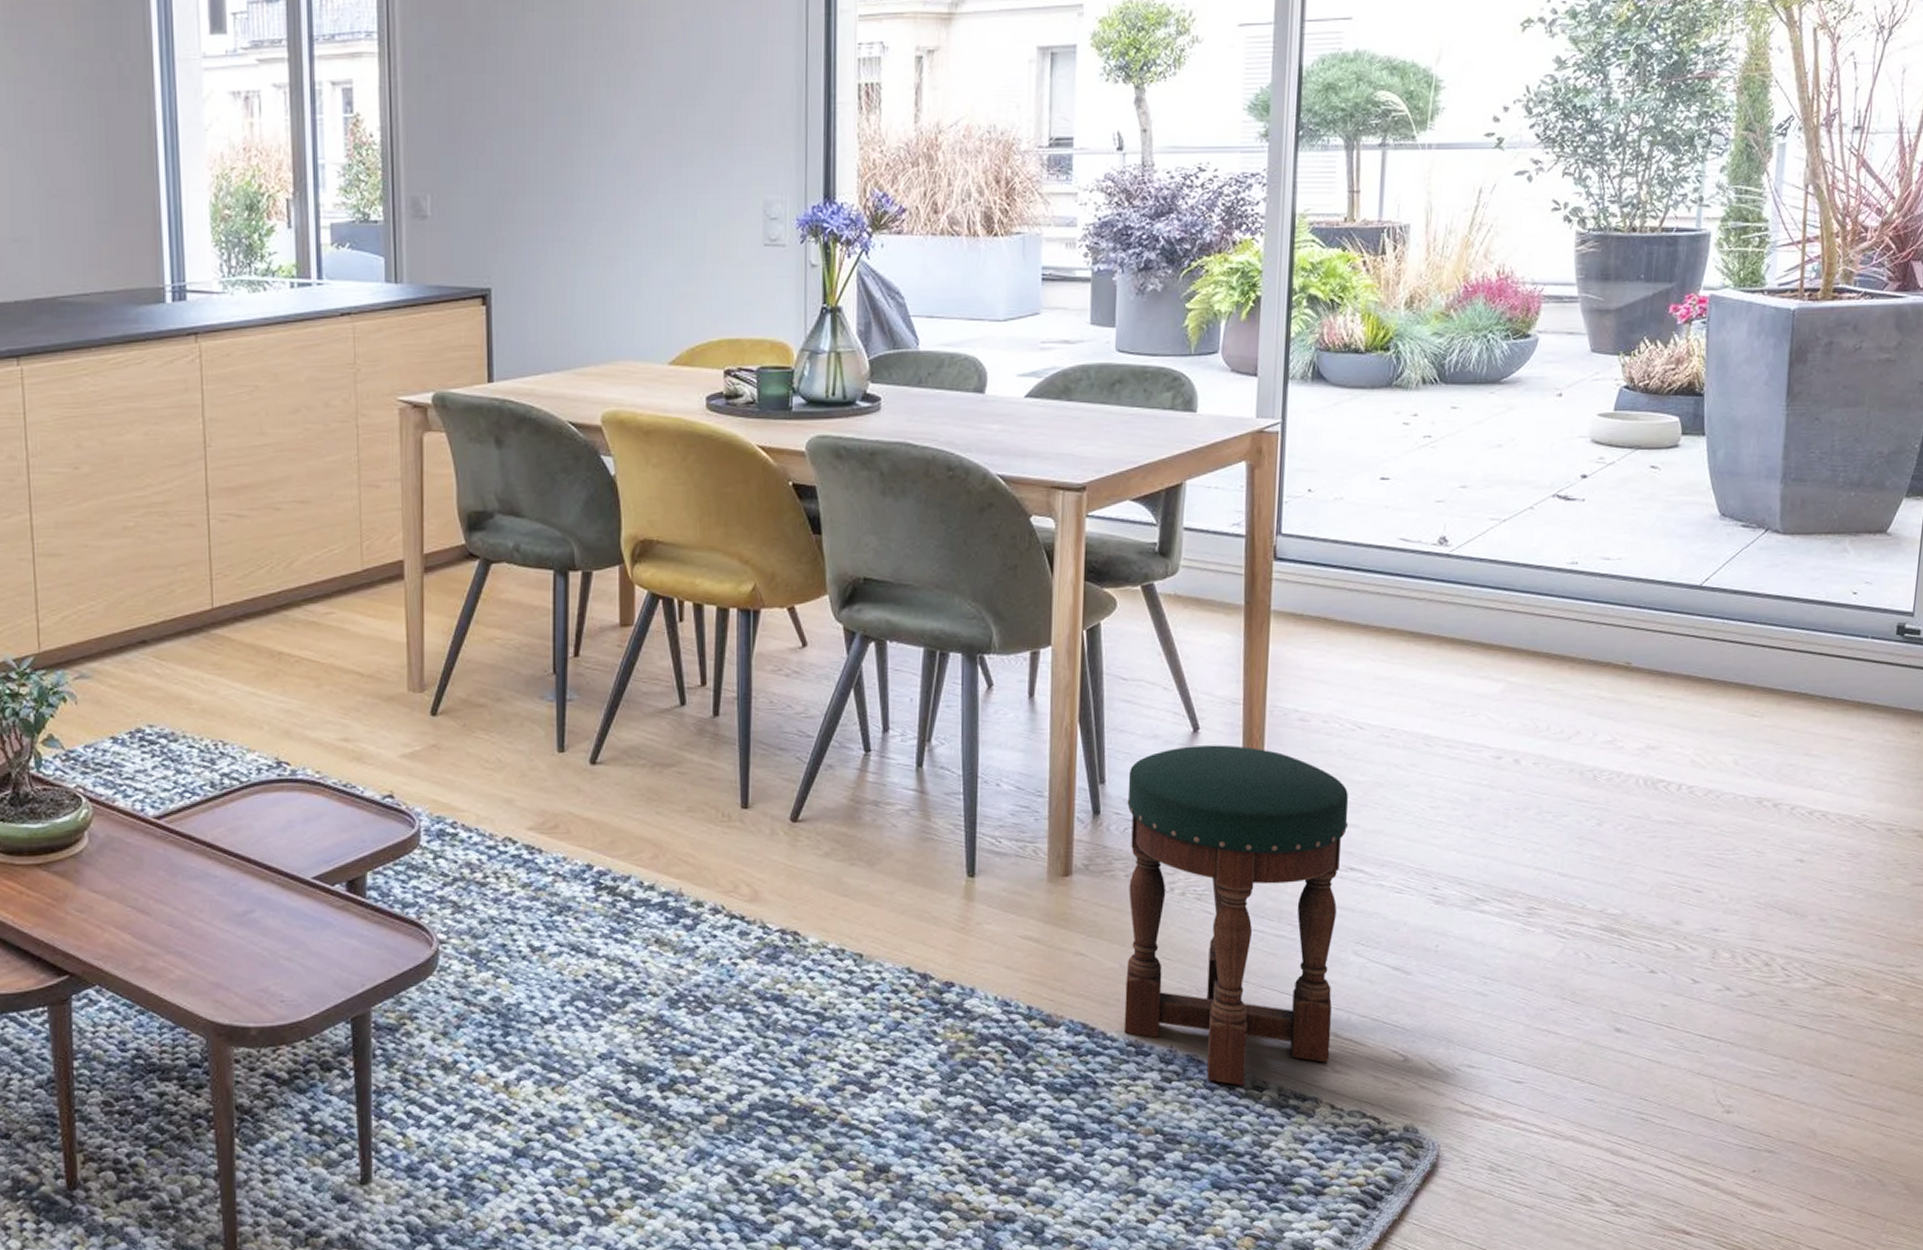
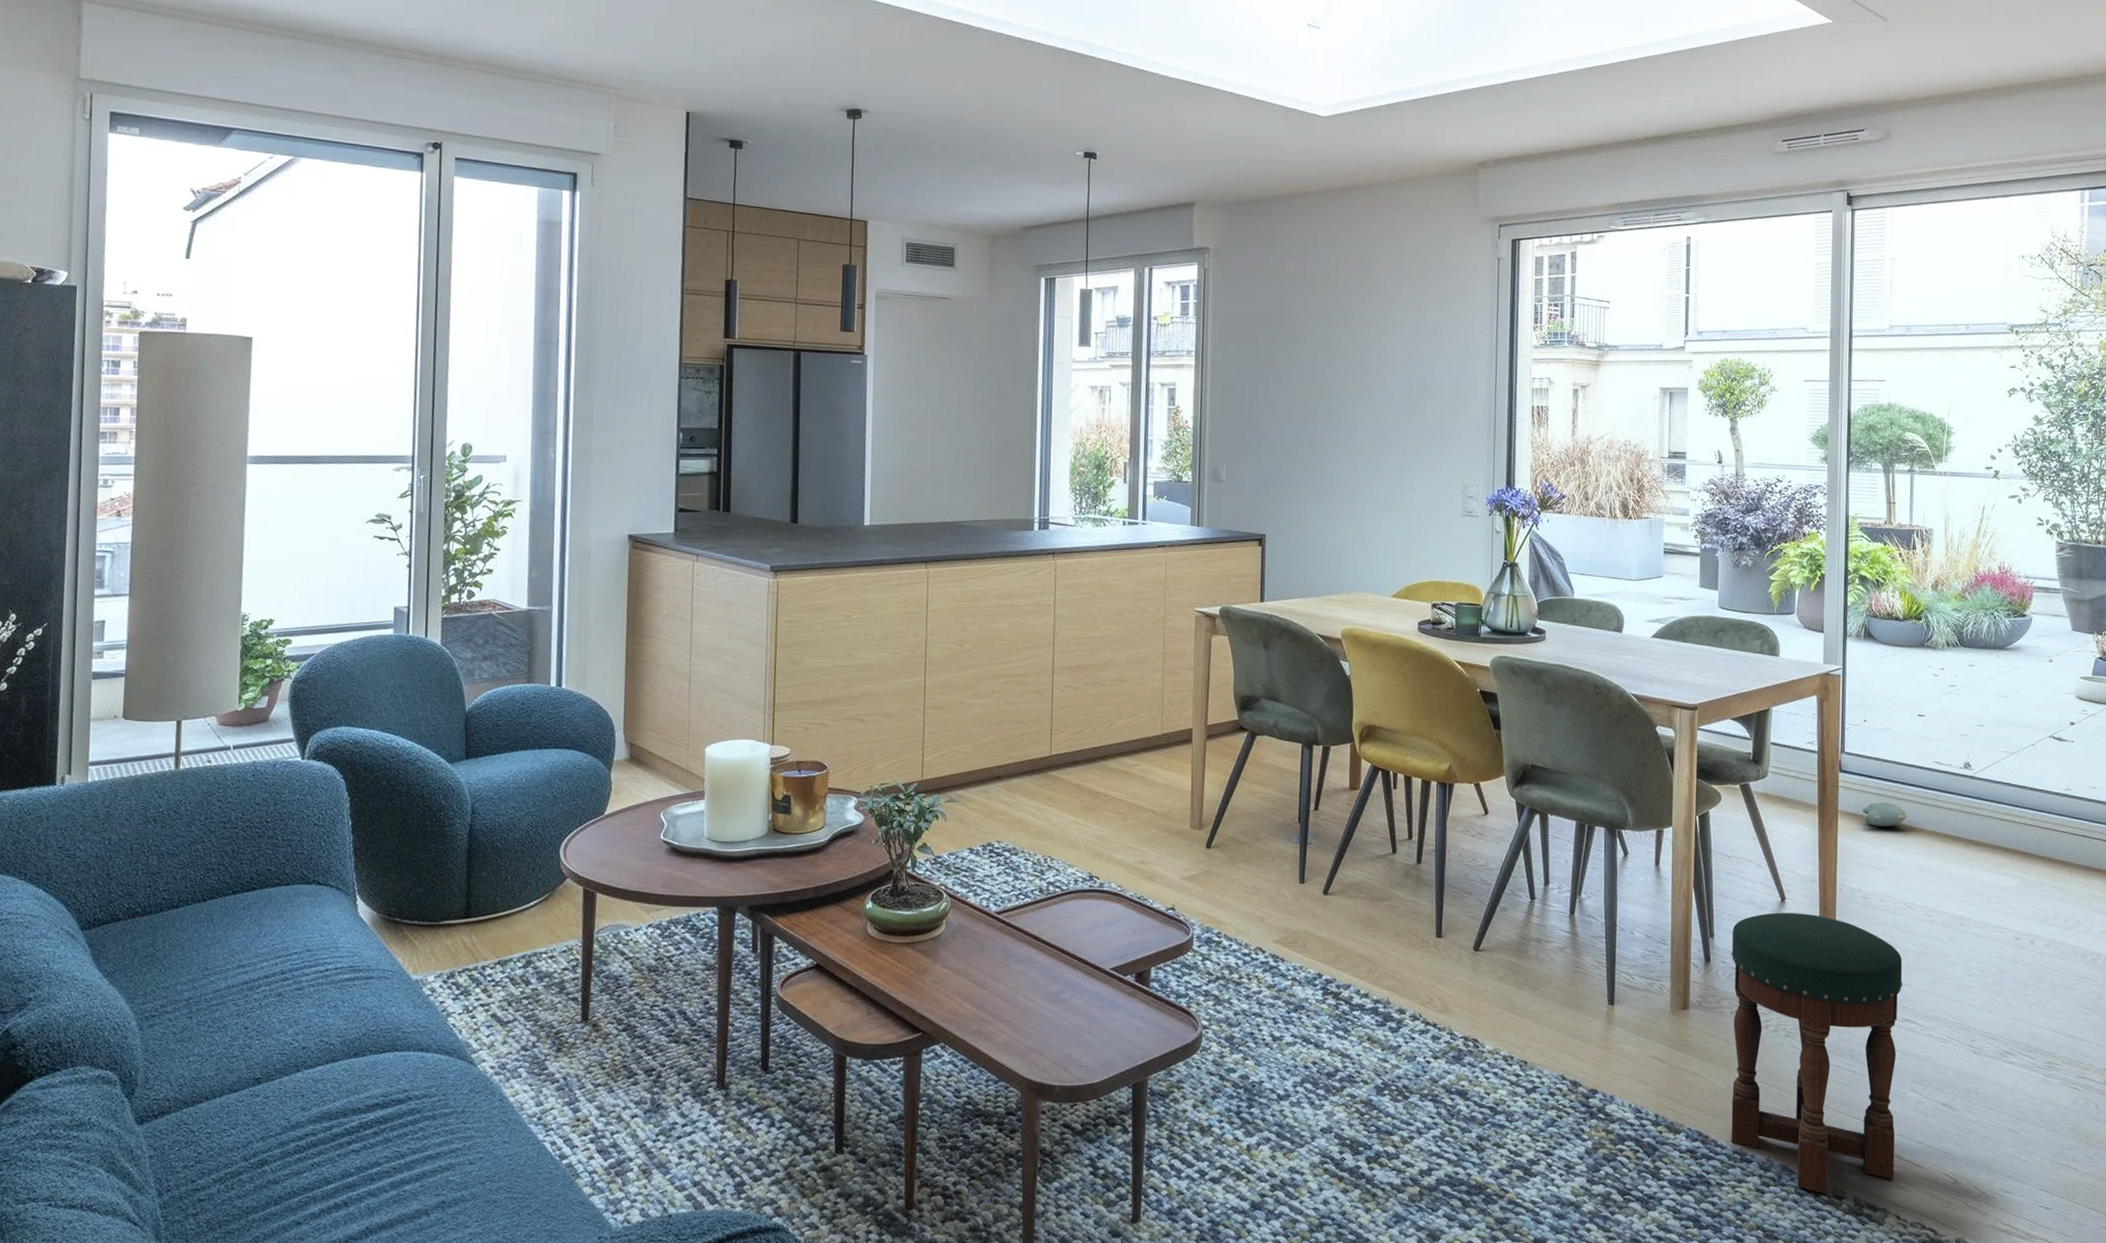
plush toy: none [1302,595,1363,628] -> present [1862,802,1908,827]

